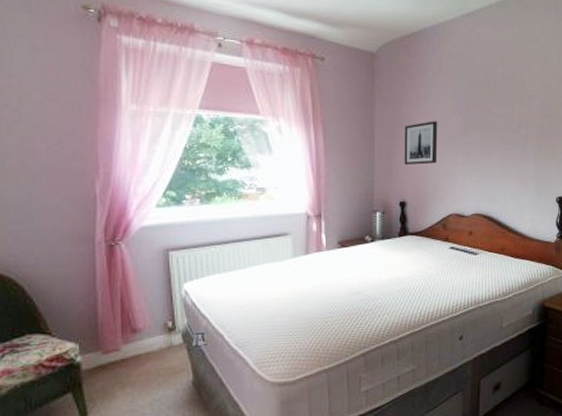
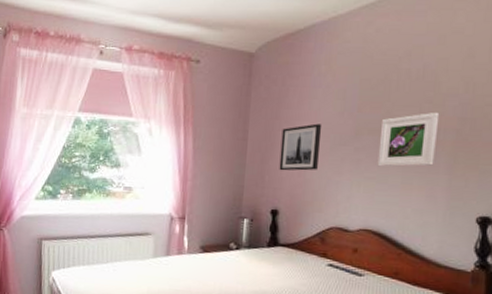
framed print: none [483,110,527,159] -> present [377,112,440,167]

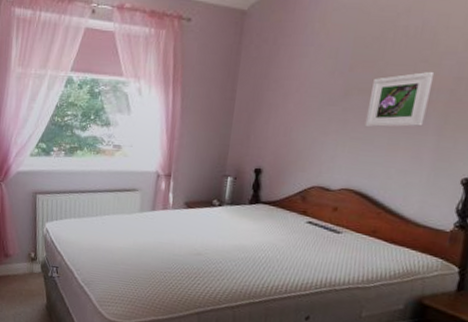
wall art: present [279,123,322,171] -> none [265,83,312,131]

